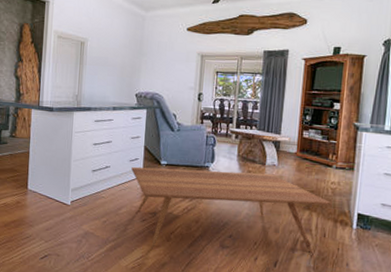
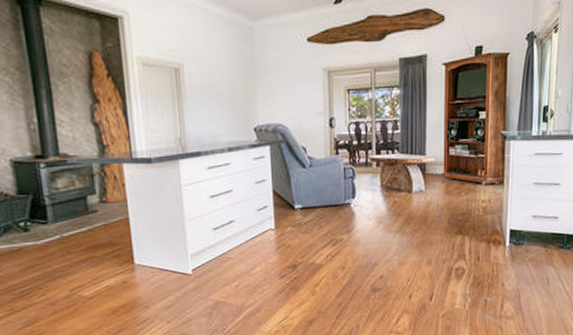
coffee table: present [131,167,332,253] -> none [261,201,484,305]

